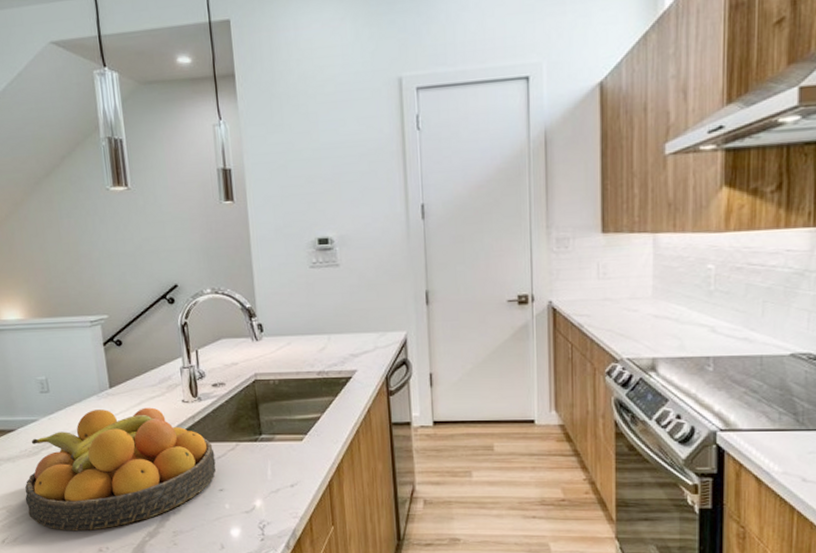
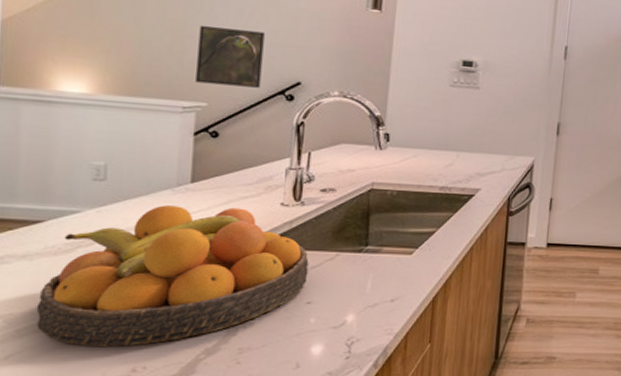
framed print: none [89,242,146,298] -> present [196,26,265,88]

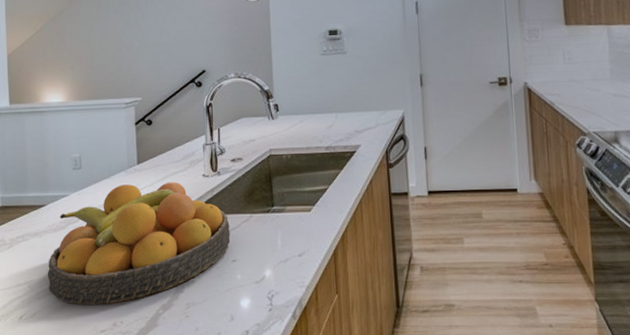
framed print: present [196,26,265,88] -> none [130,33,177,82]

